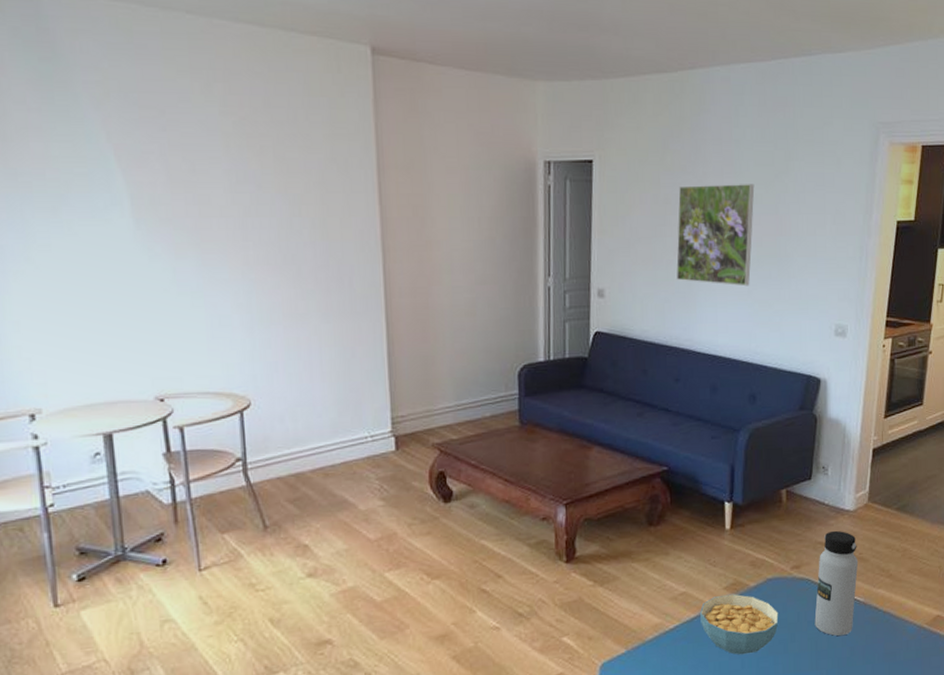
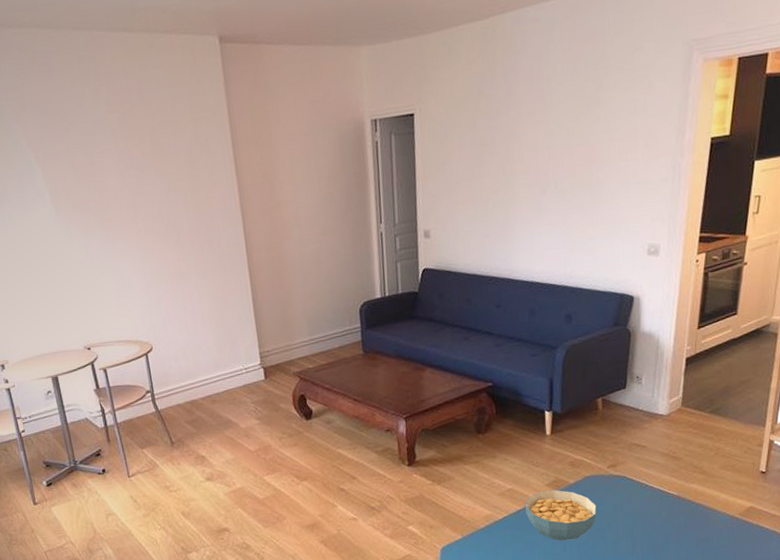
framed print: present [676,184,755,287] -> none [493,118,567,217]
water bottle: present [814,530,859,636] -> none [630,433,672,525]

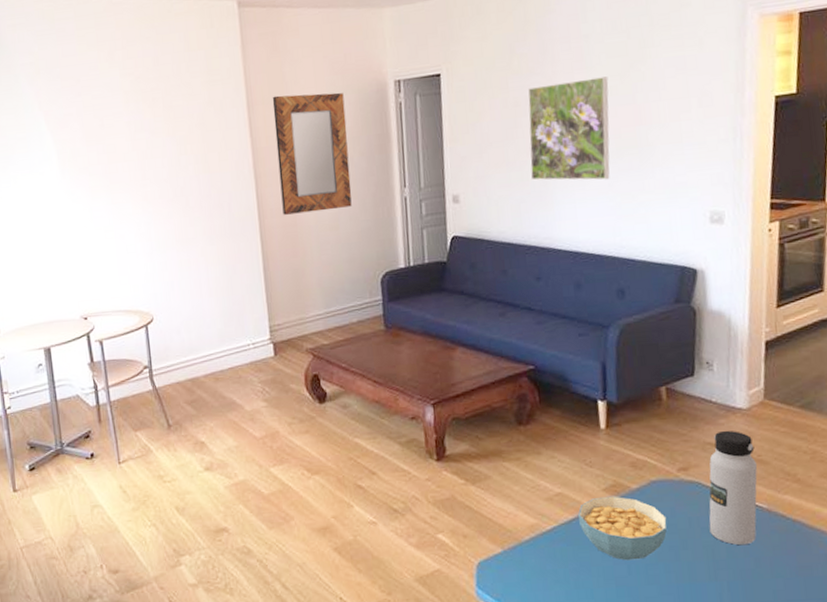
home mirror: none [255,131,333,250] -> present [272,92,352,215]
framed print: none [493,118,567,217] -> present [528,76,610,181]
water bottle: none [630,433,672,525] -> present [709,430,758,546]

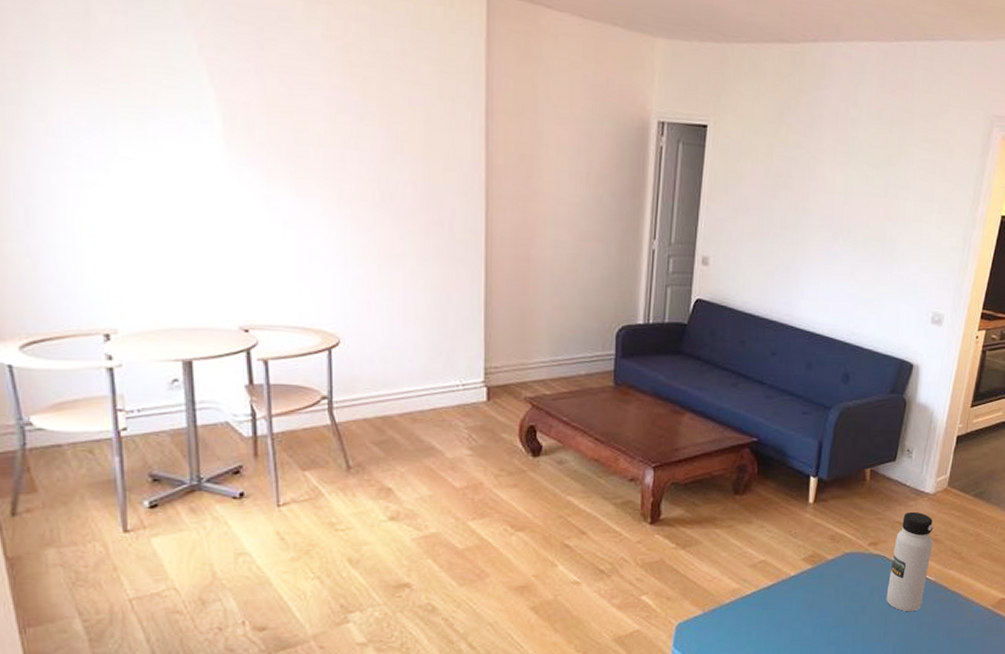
home mirror: present [272,92,352,215] -> none [515,107,601,250]
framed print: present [528,76,610,181] -> none [782,160,867,267]
cereal bowl: present [578,496,668,561] -> none [777,565,853,624]

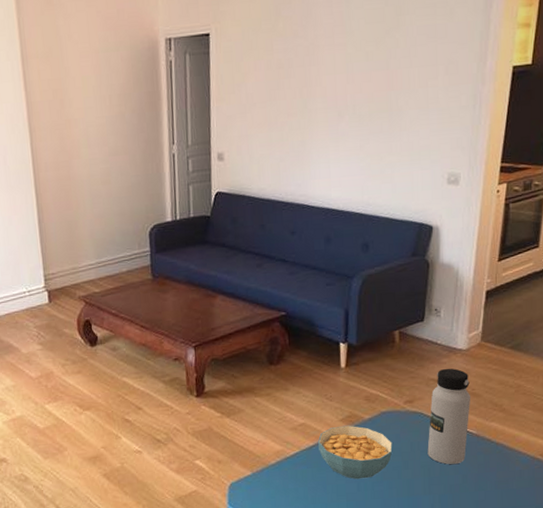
cereal bowl: none [777,565,853,624] -> present [318,425,393,480]

